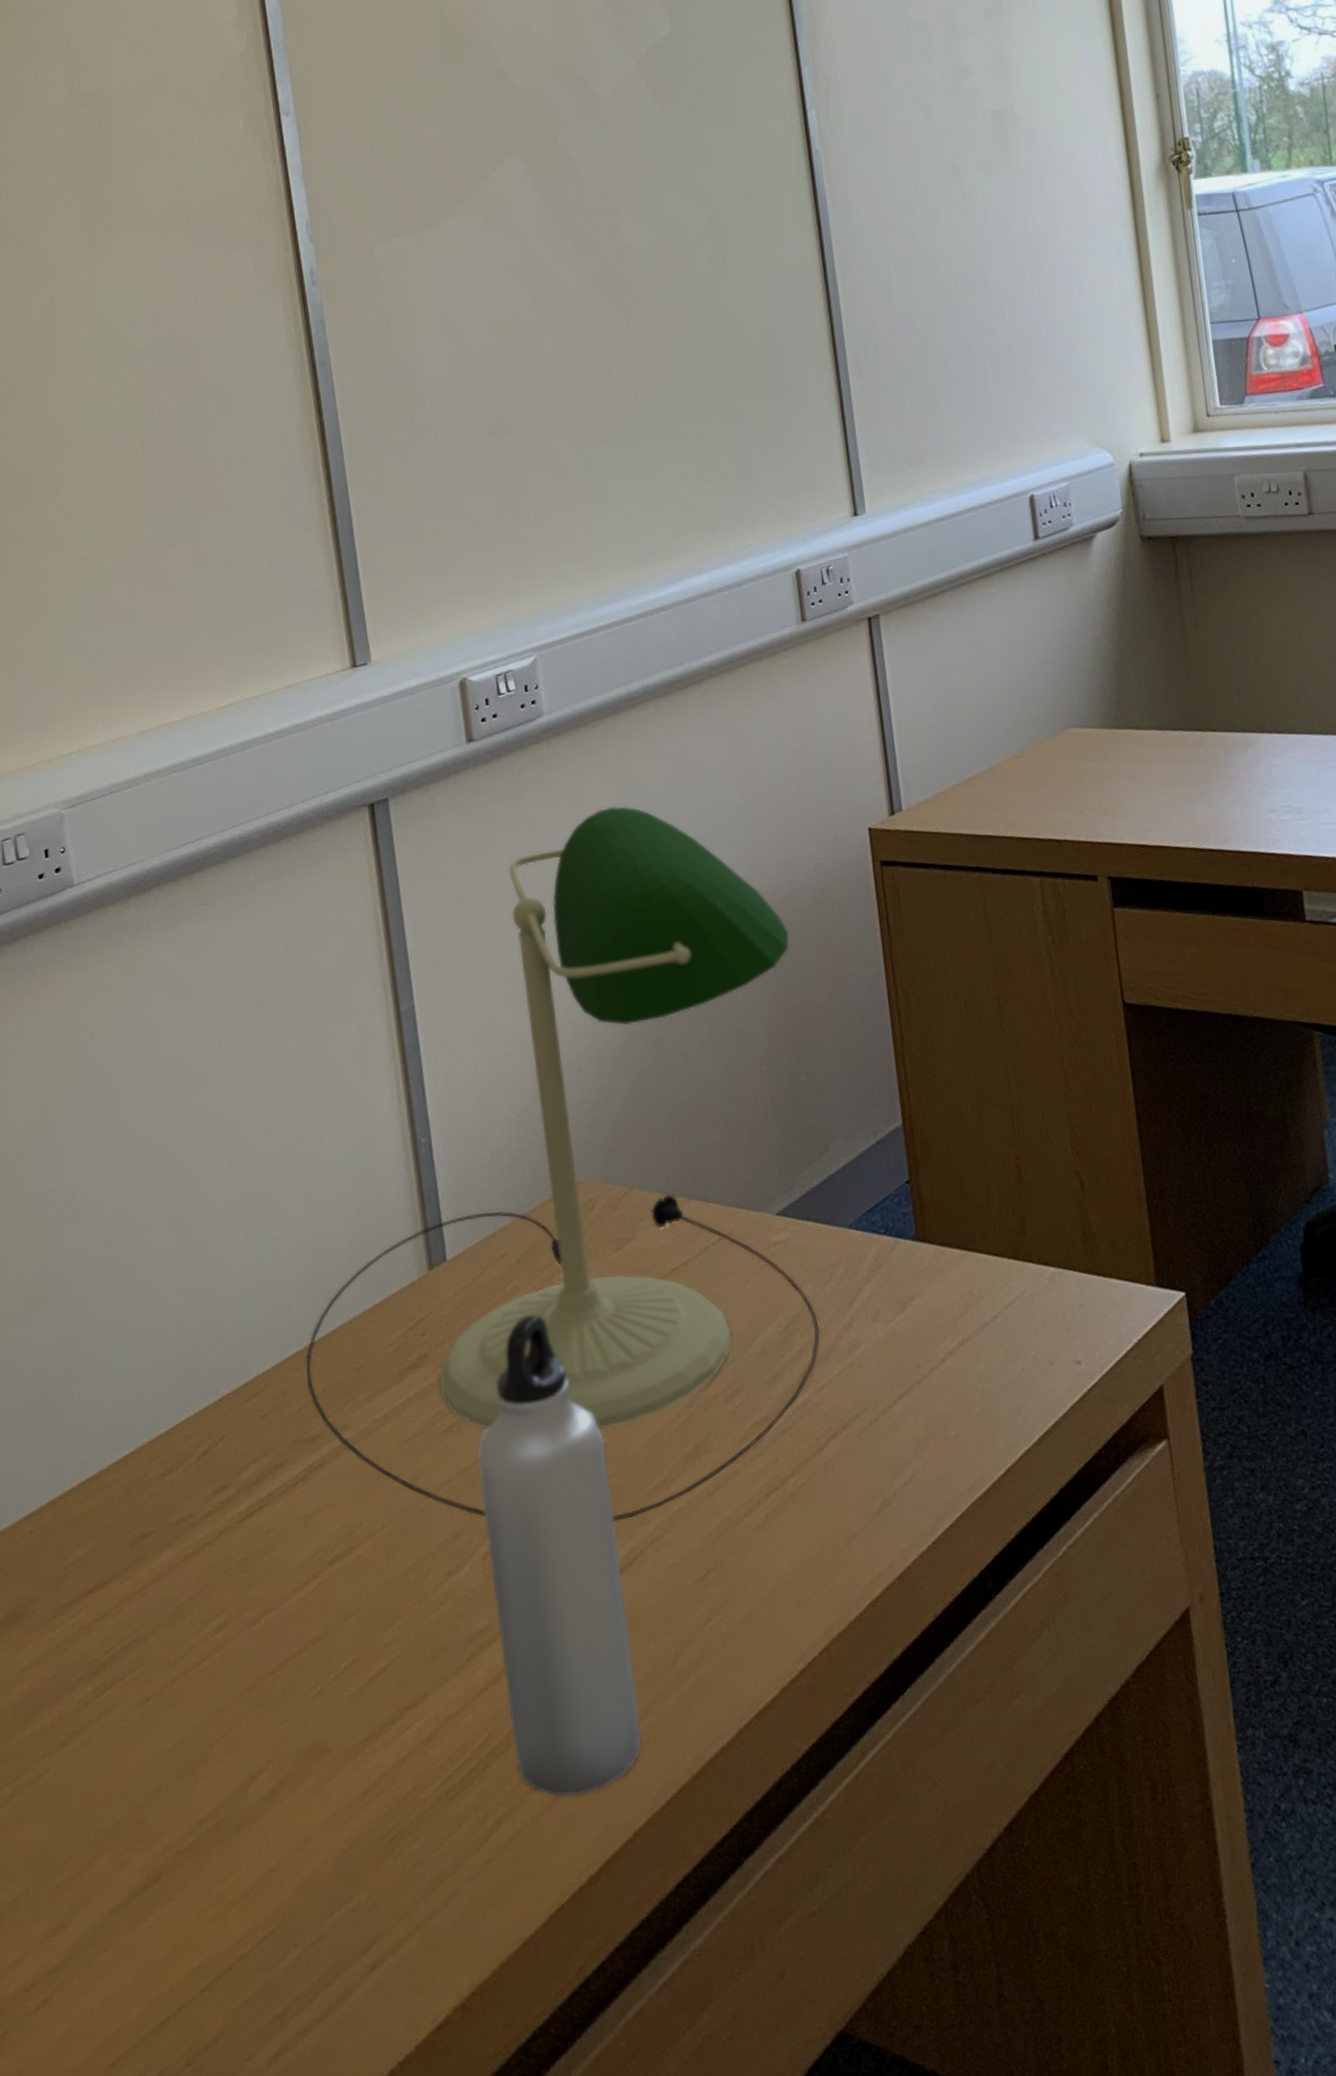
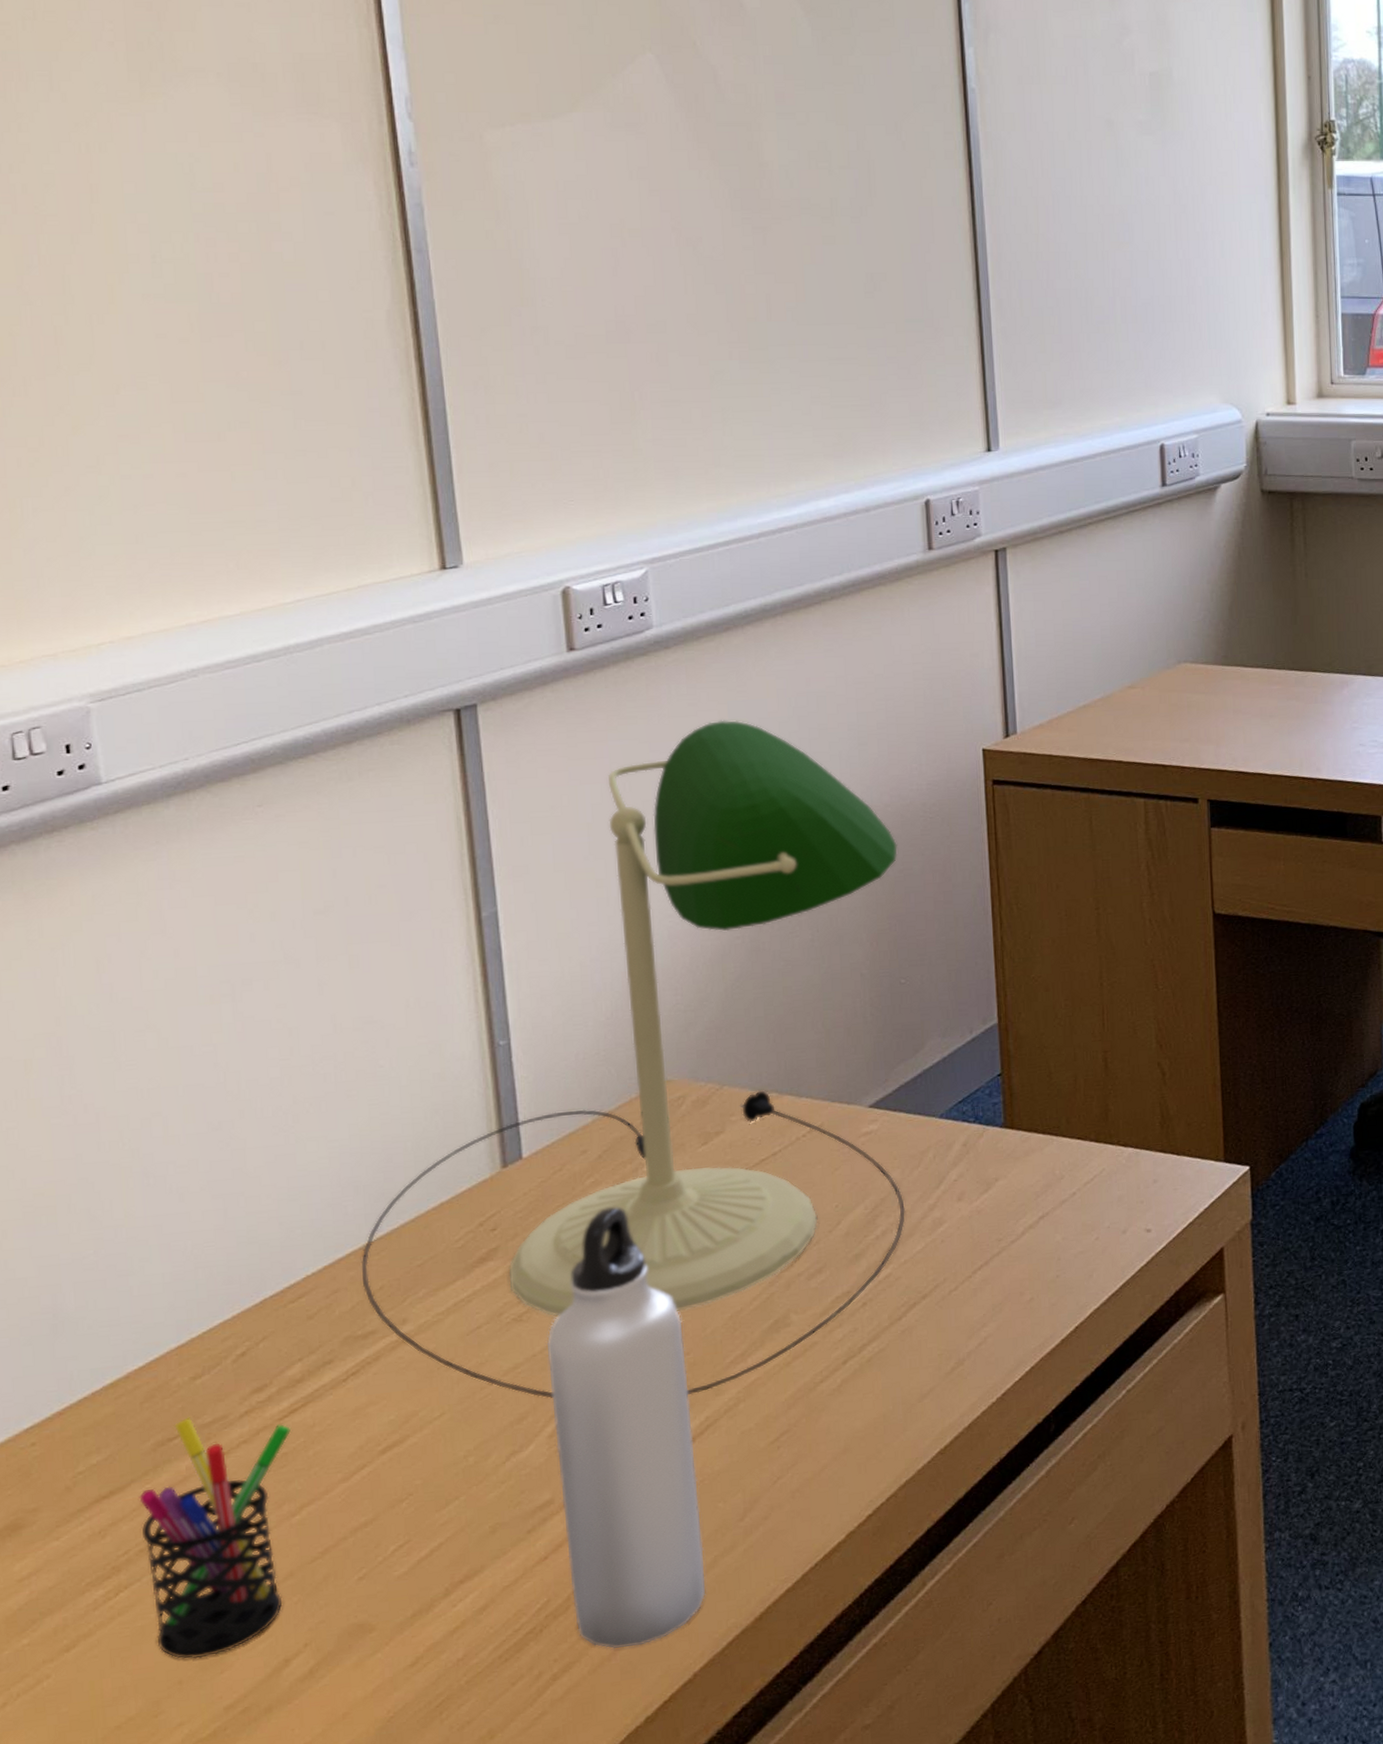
pen holder: none [120,1514,250,1766] -> present [139,1417,292,1659]

